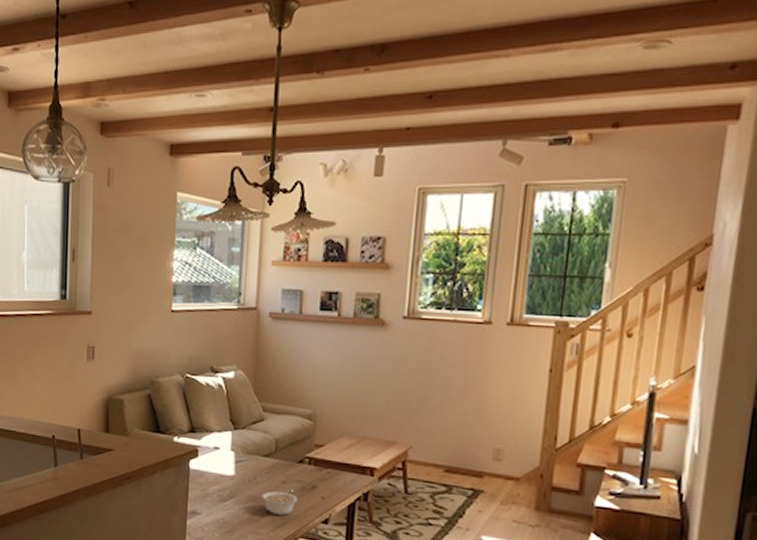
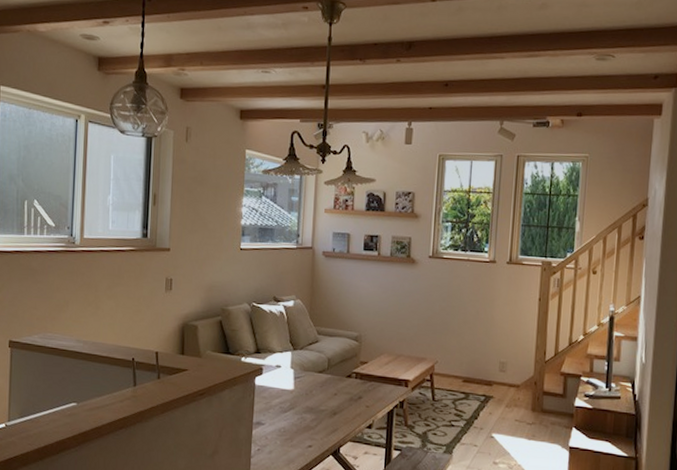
legume: present [261,489,298,516] -> none [316,400,347,423]

